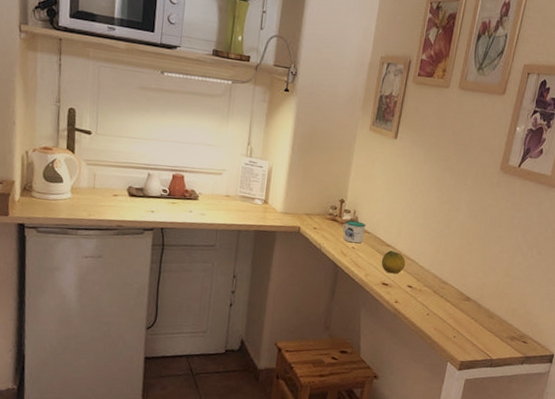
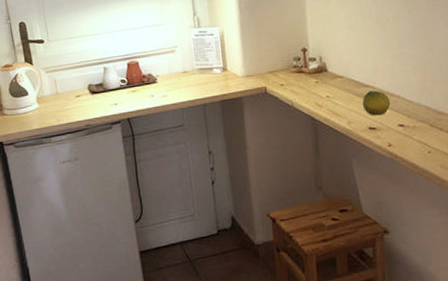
mug: present [341,220,366,244] -> none [310,67,337,92]

